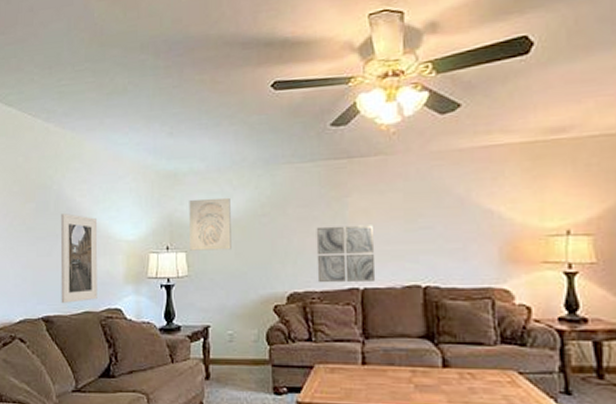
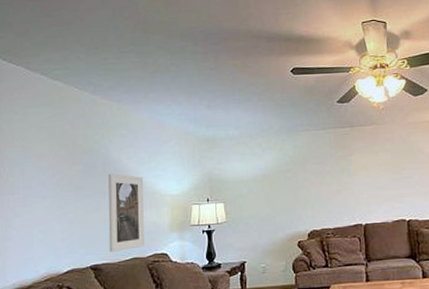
wall art: present [189,197,231,251] -> none [226,157,262,201]
wall art: present [316,225,376,283] -> none [328,176,374,222]

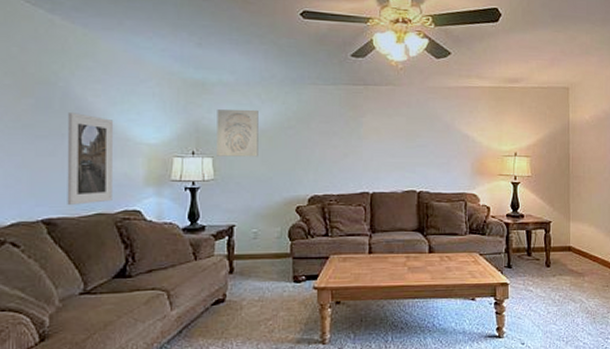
wall art: none [226,157,262,201] -> present [217,109,259,157]

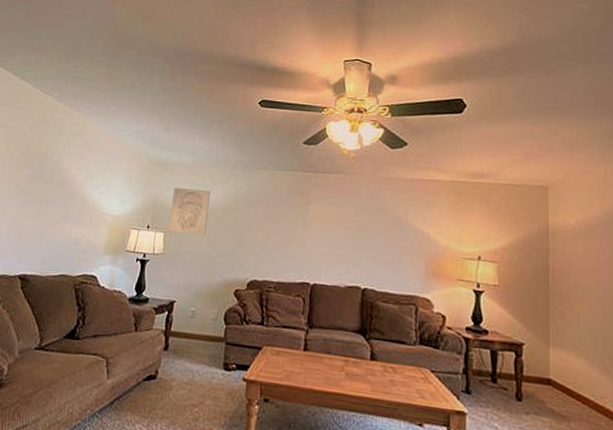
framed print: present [67,113,114,205] -> none [40,183,88,265]

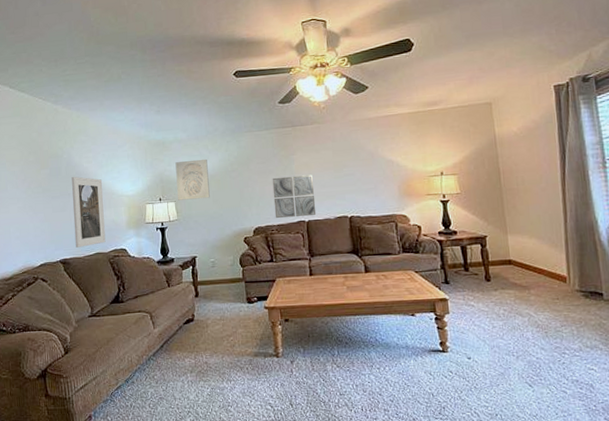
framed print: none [40,183,88,265] -> present [72,176,106,248]
wall art: none [275,226,327,279] -> present [272,174,317,219]

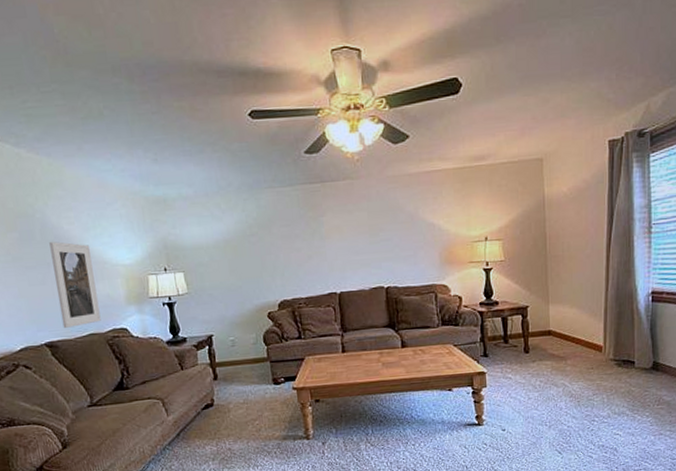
wall art: present [175,158,210,201] -> none [181,220,226,271]
wall art: present [272,174,317,219] -> none [298,239,350,291]

